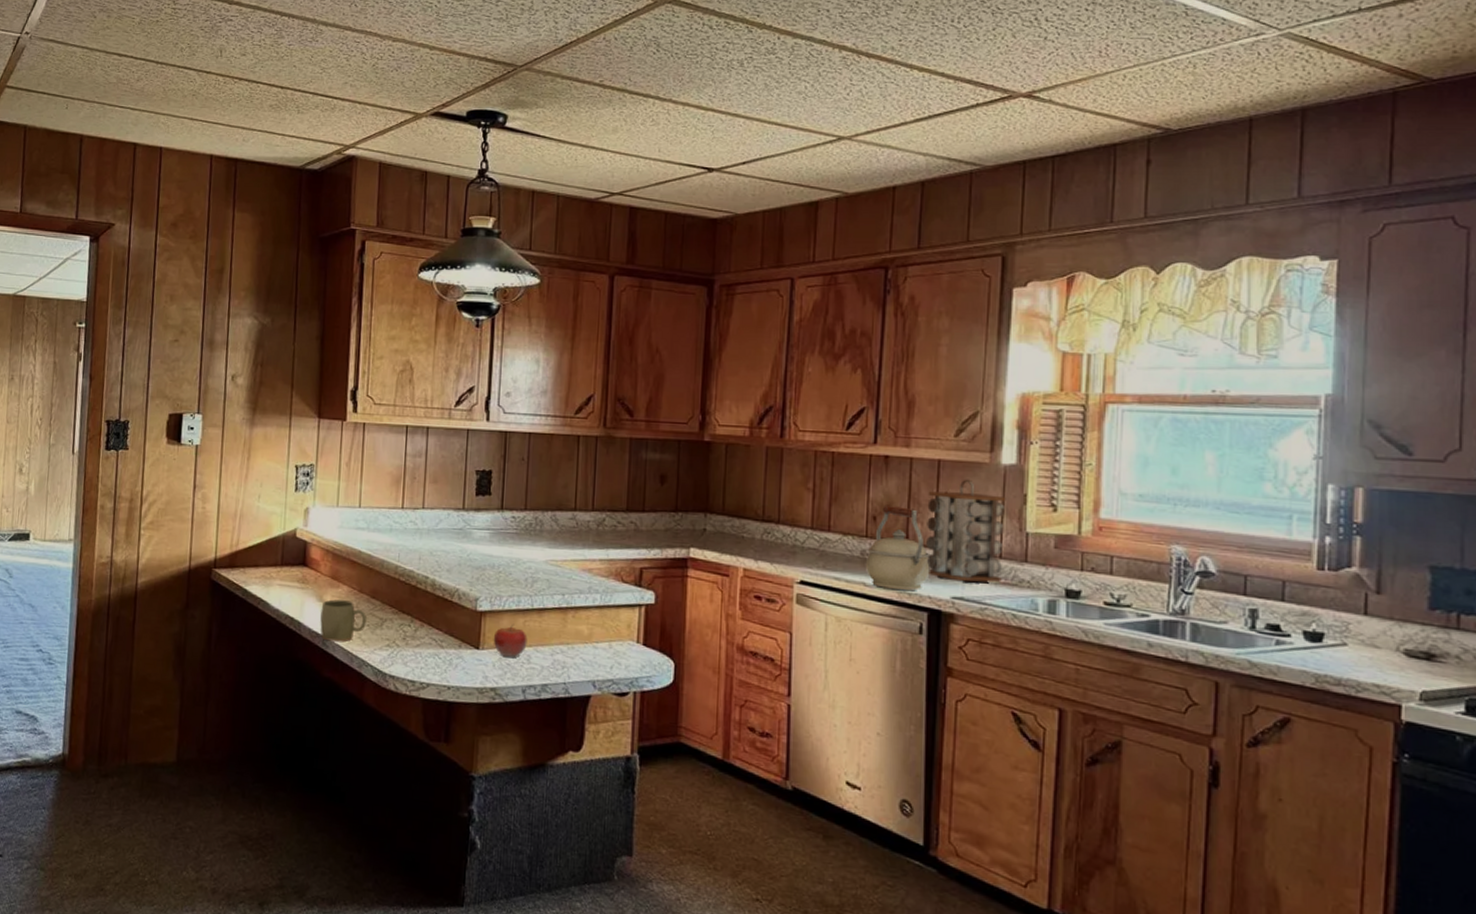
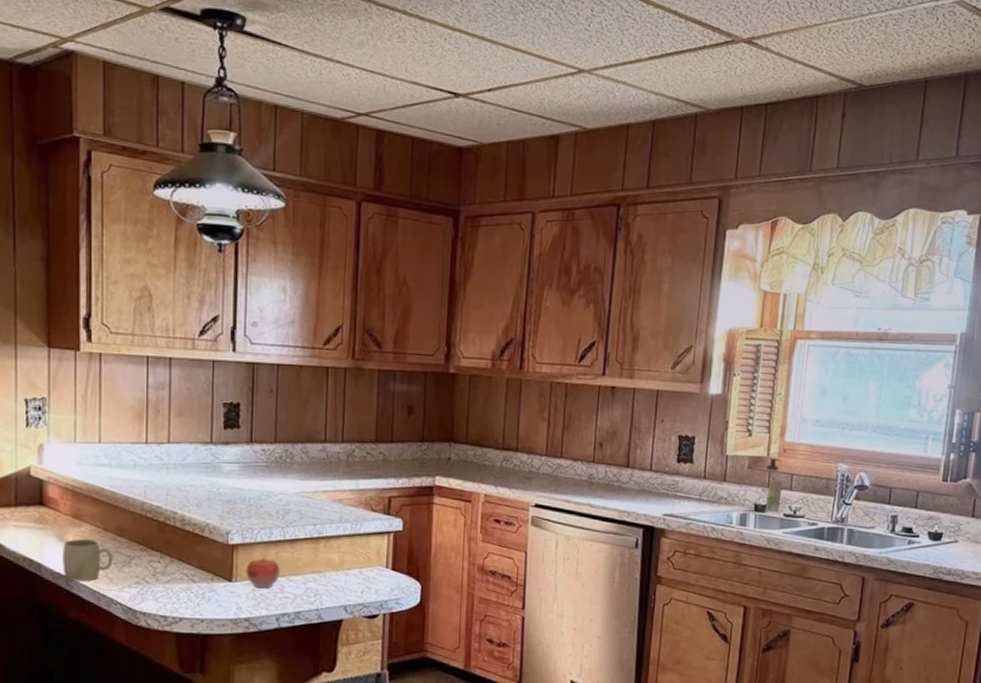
kettle: present [865,504,930,591] -> none [591,432,647,511]
spice rack: present [926,479,1006,583] -> none [644,407,712,501]
soap dispenser: none [1069,535,1100,602] -> present [758,457,783,514]

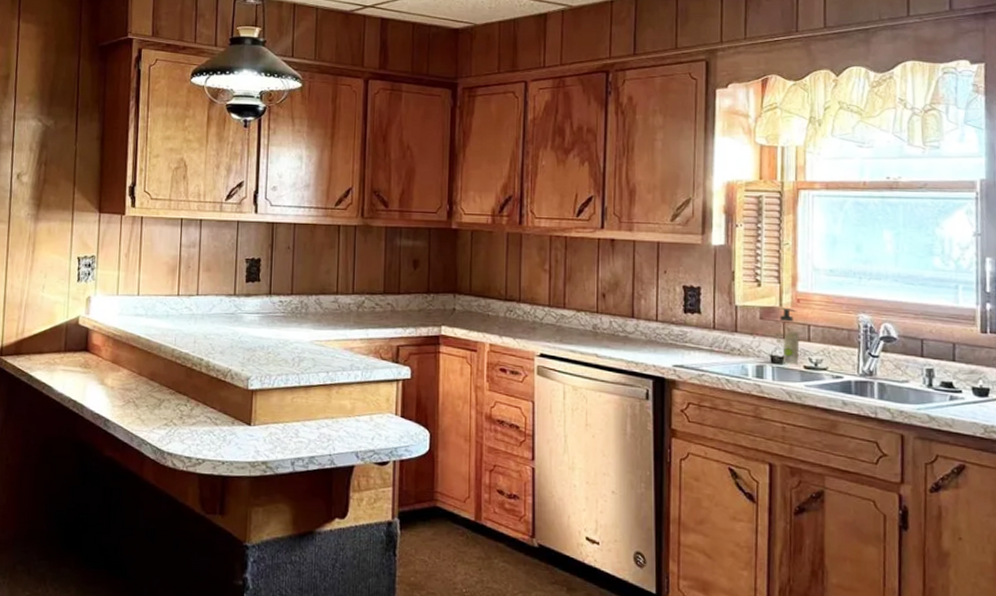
mug: present [62,539,113,582] -> none [101,382,146,423]
fruit: present [246,555,280,588] -> none [263,400,295,432]

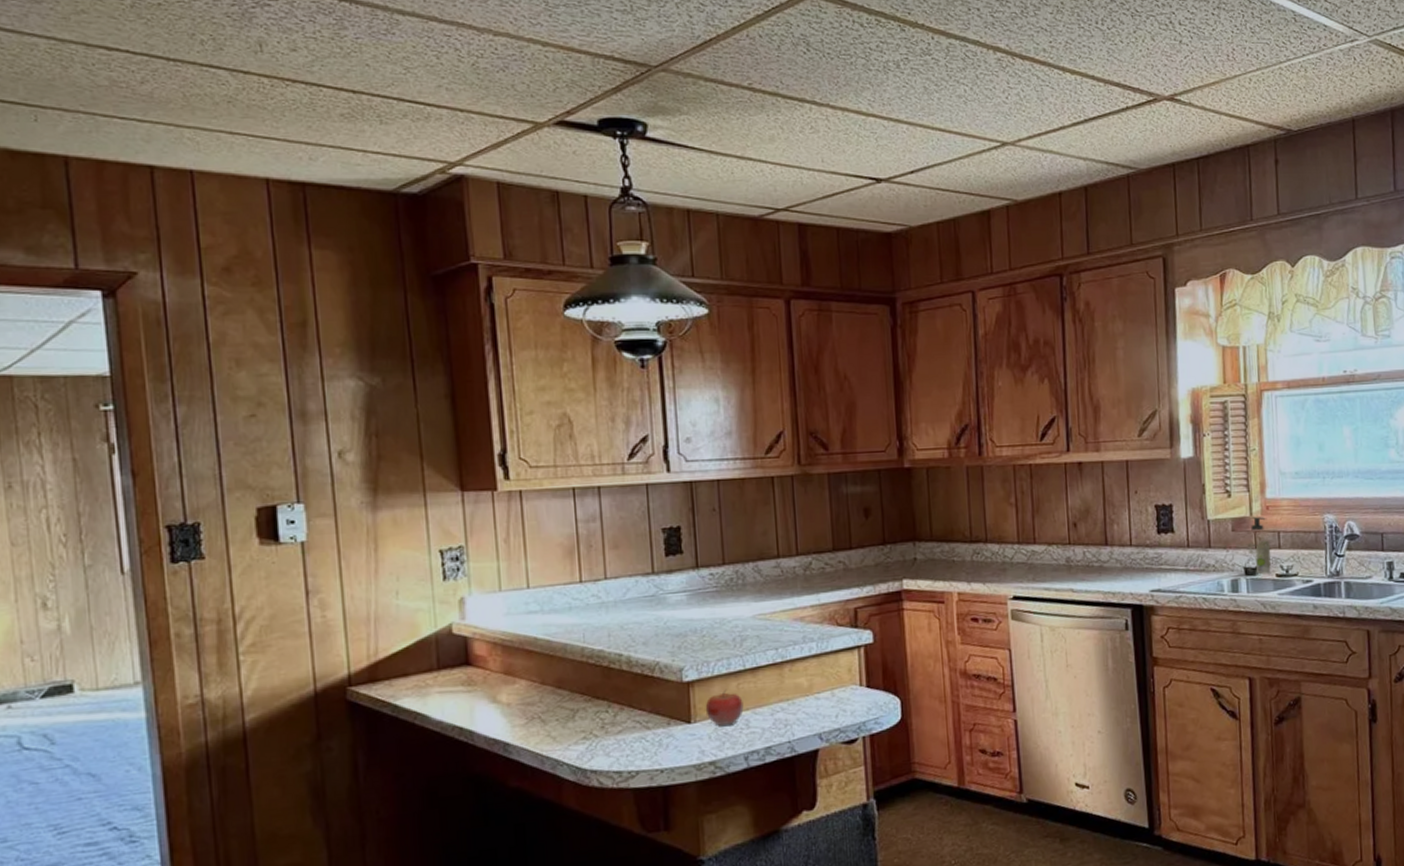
fruit: none [263,400,295,432] -> present [705,689,744,726]

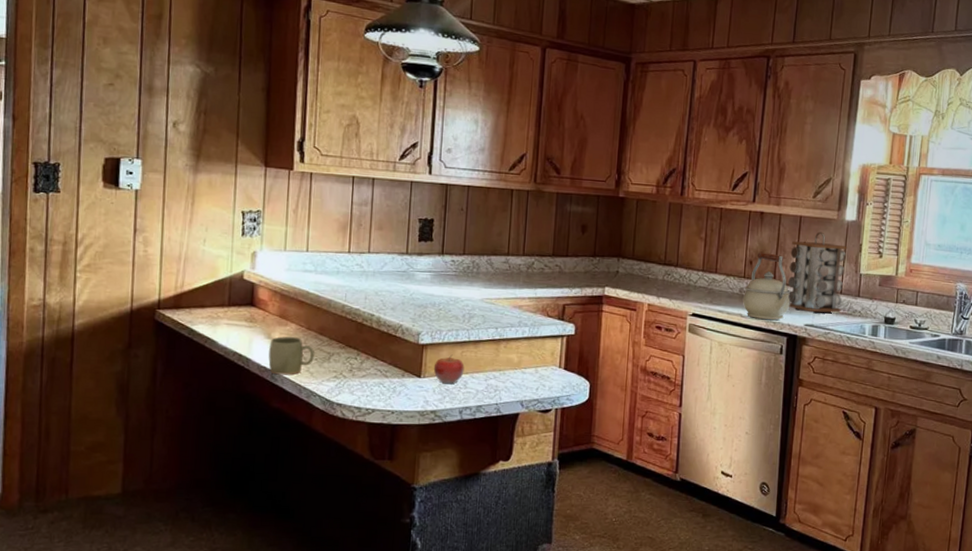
mug: none [496,696,555,746] -> present [268,336,315,375]
kettle: none [1071,510,1130,592] -> present [742,251,791,321]
spice rack: none [1120,476,1191,575] -> present [788,231,848,314]
soap dispenser: present [1246,516,1271,575] -> none [887,276,909,326]

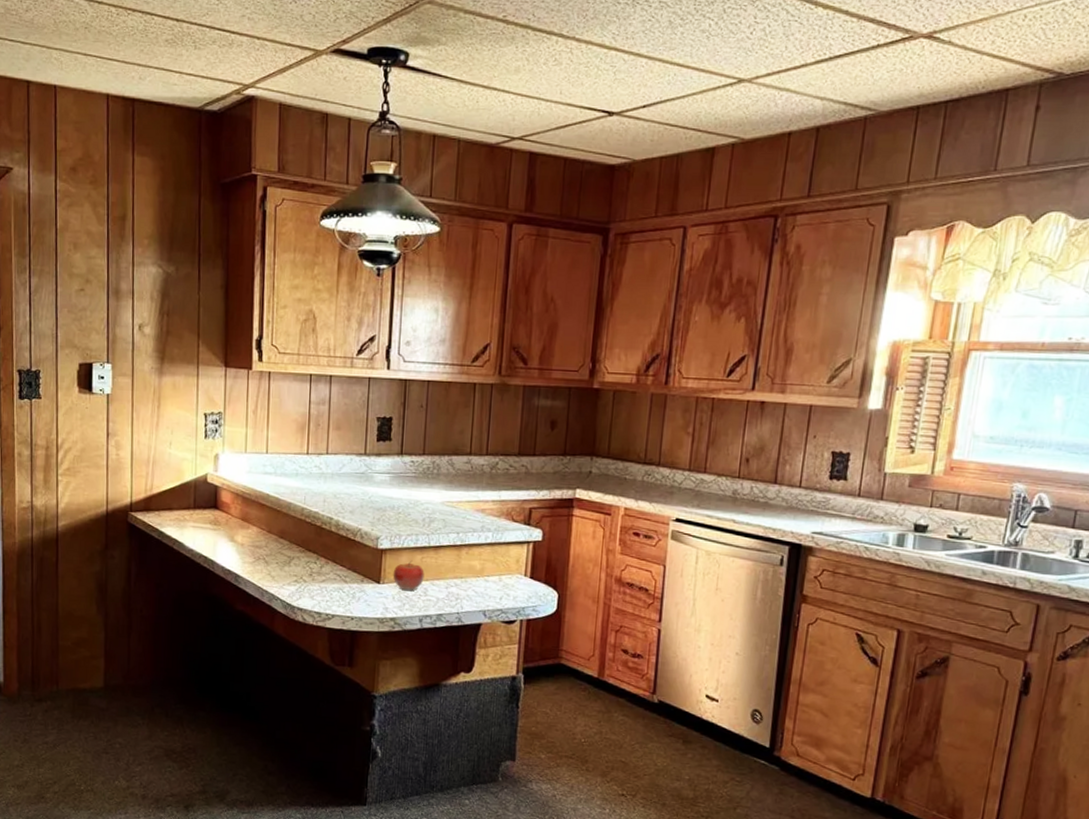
mug: present [268,336,315,375] -> none [232,539,275,579]
kettle: present [742,251,791,321] -> none [735,447,795,527]
spice rack: present [788,231,848,314] -> none [792,423,869,519]

